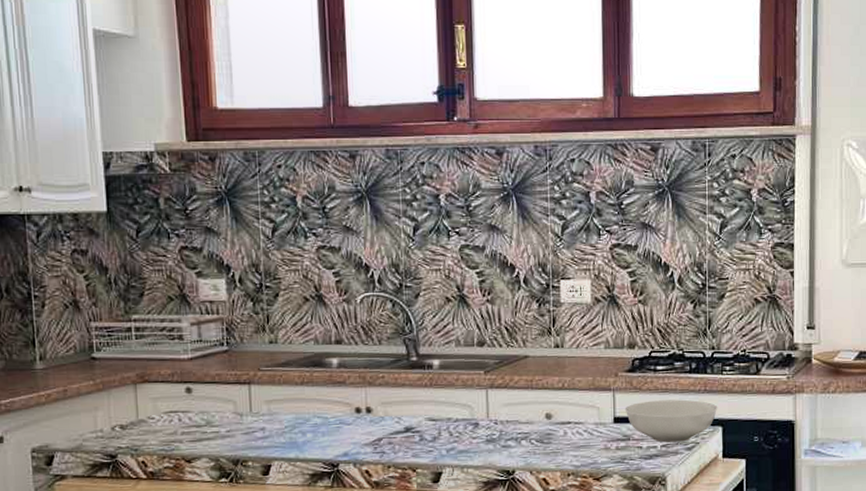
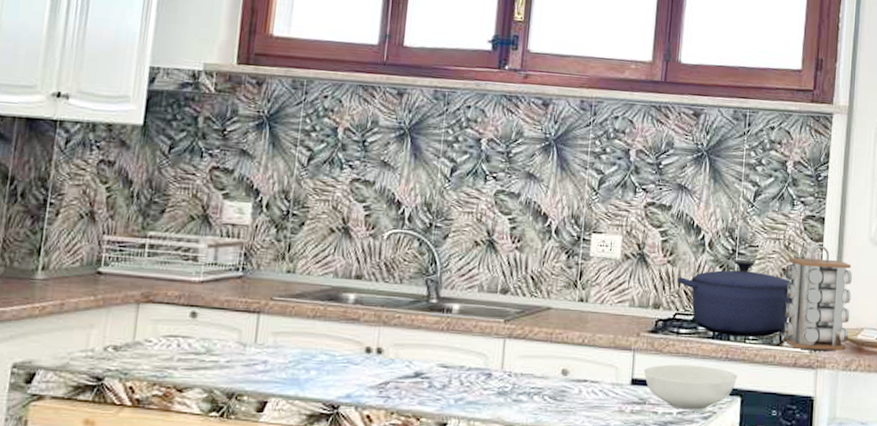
cooking pot: none [650,292,764,369] -> present [678,259,791,337]
spice rack: none [757,272,826,377] -> present [781,245,852,351]

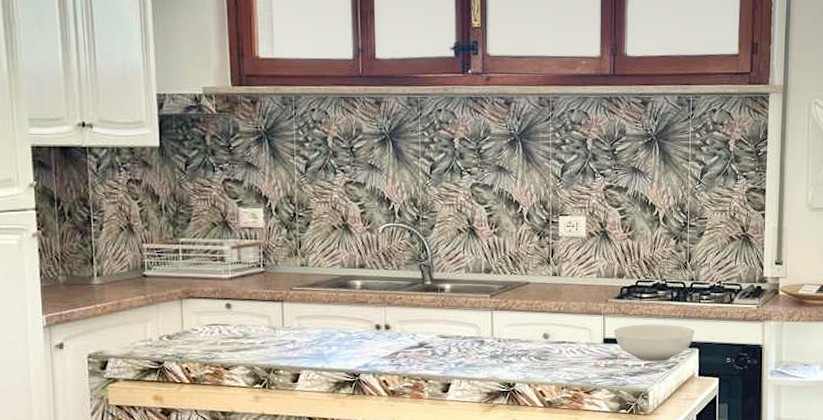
cooking pot: present [678,259,791,337] -> none [637,230,738,297]
spice rack: present [781,245,852,351] -> none [731,213,792,306]

